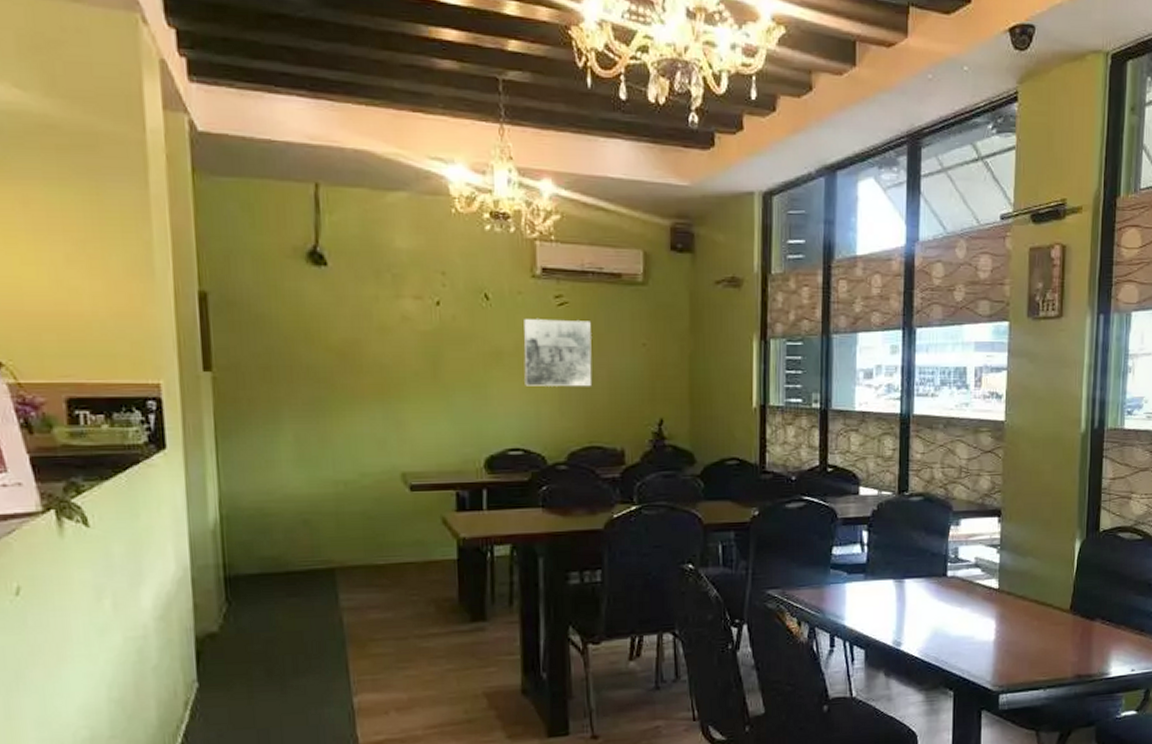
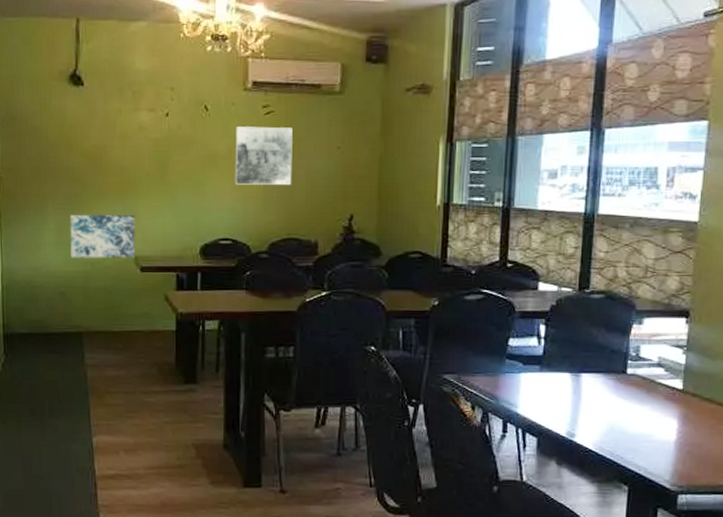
wall art: none [313,422,403,477] -> present [70,214,136,258]

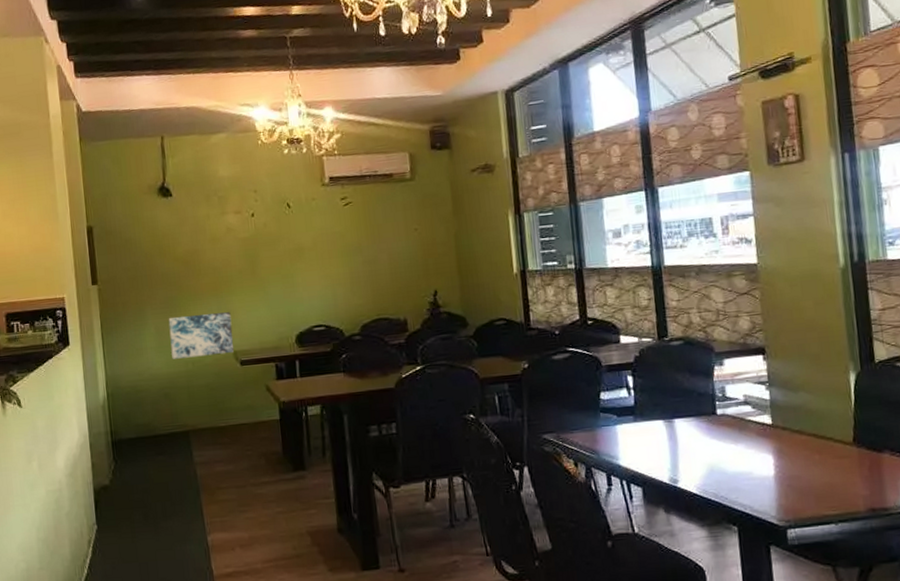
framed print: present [235,126,293,185] -> none [318,215,375,274]

